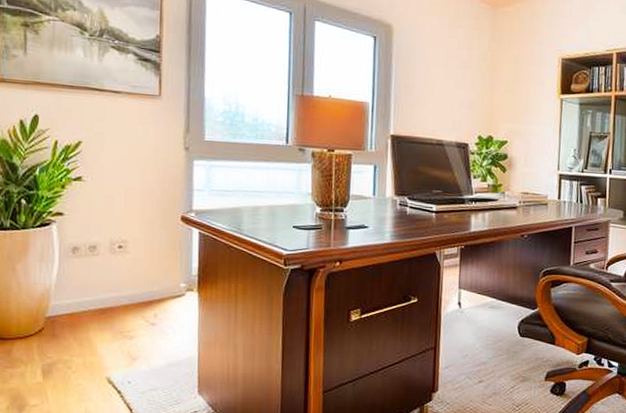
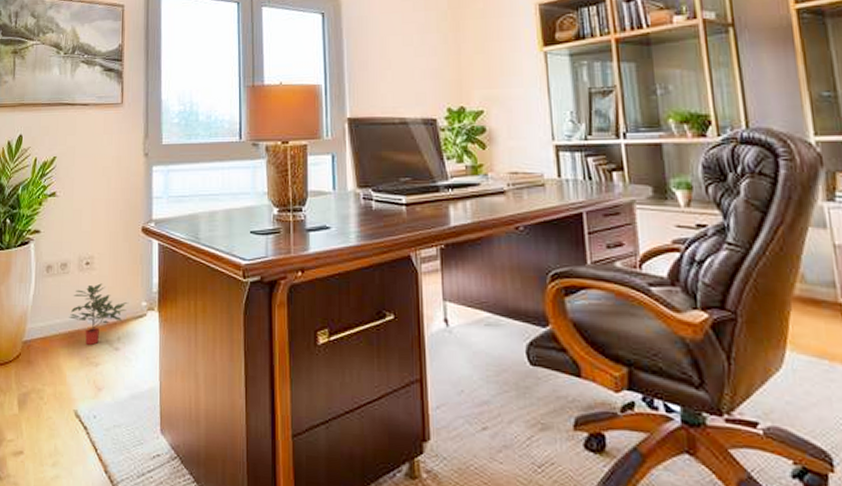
potted plant: none [99,266,165,321] -> present [69,283,128,345]

